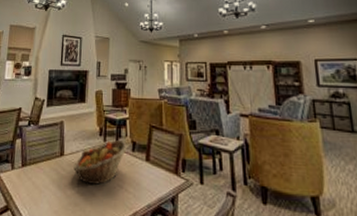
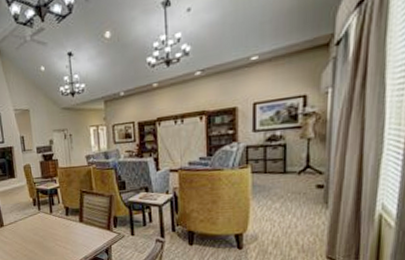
fruit basket: present [73,140,127,186] -> none [14,207,61,247]

